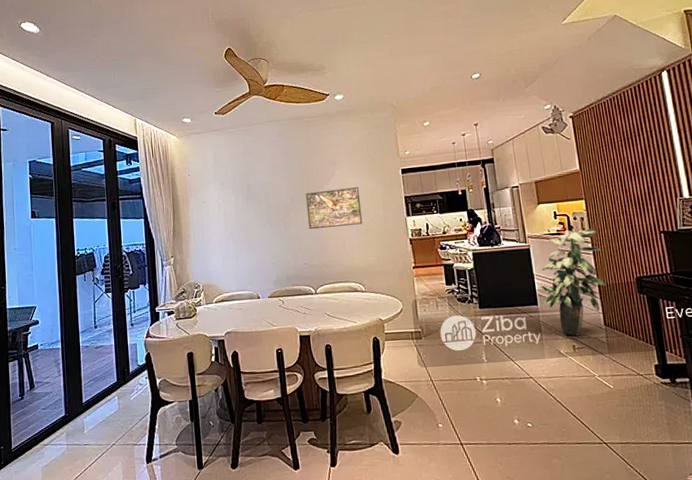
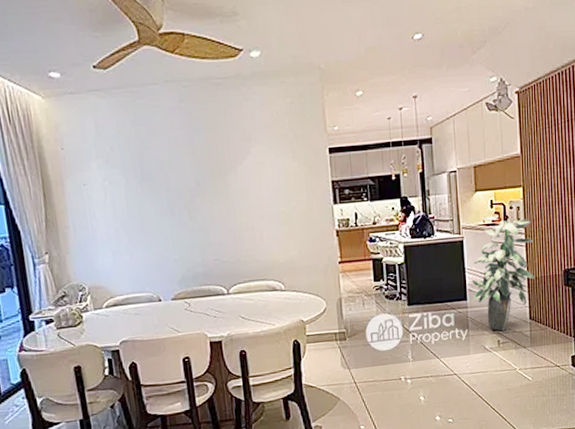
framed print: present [305,187,363,230] -> none [214,168,283,220]

